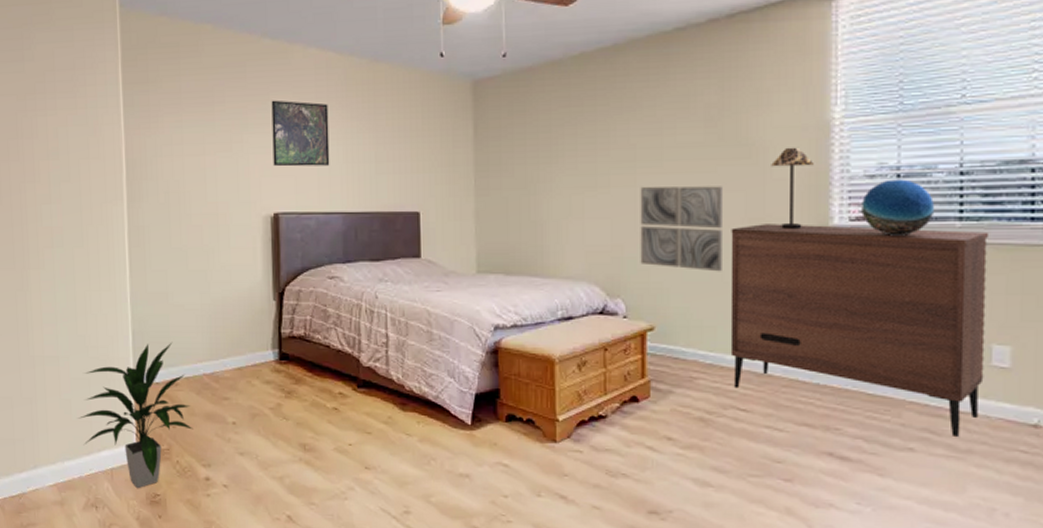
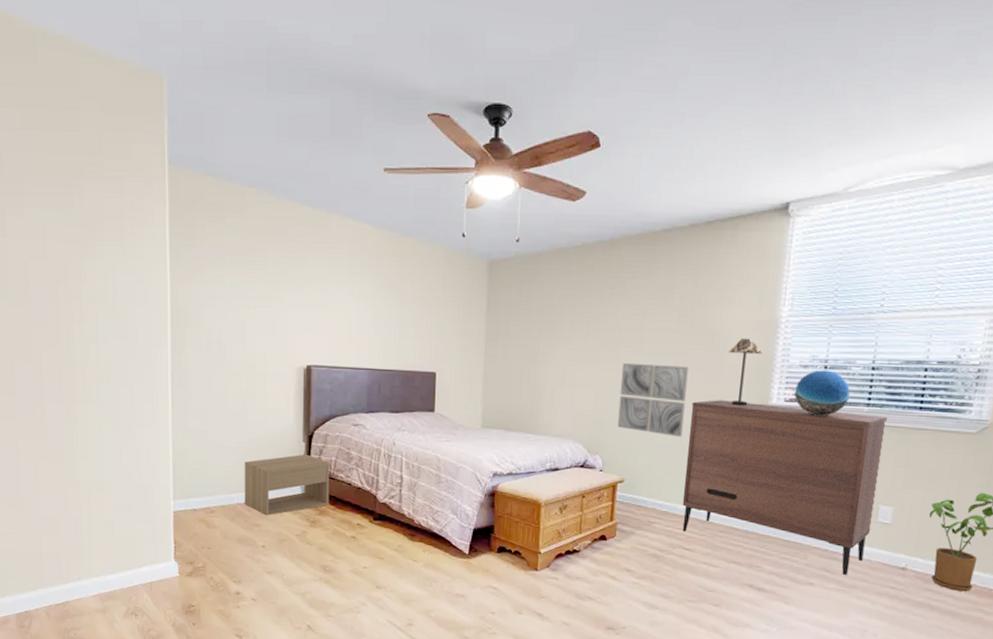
indoor plant: present [78,342,193,488] -> none [121,474,227,599]
nightstand: none [209,314,306,387] -> present [244,454,330,516]
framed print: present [271,100,330,167] -> none [308,263,360,326]

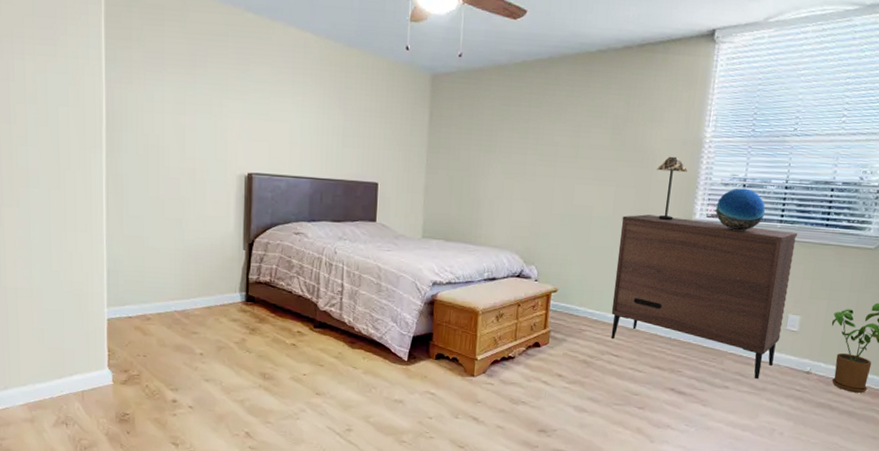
nightstand: present [244,454,330,516] -> none [182,261,271,324]
wall art: present [617,362,689,438] -> none [552,177,620,250]

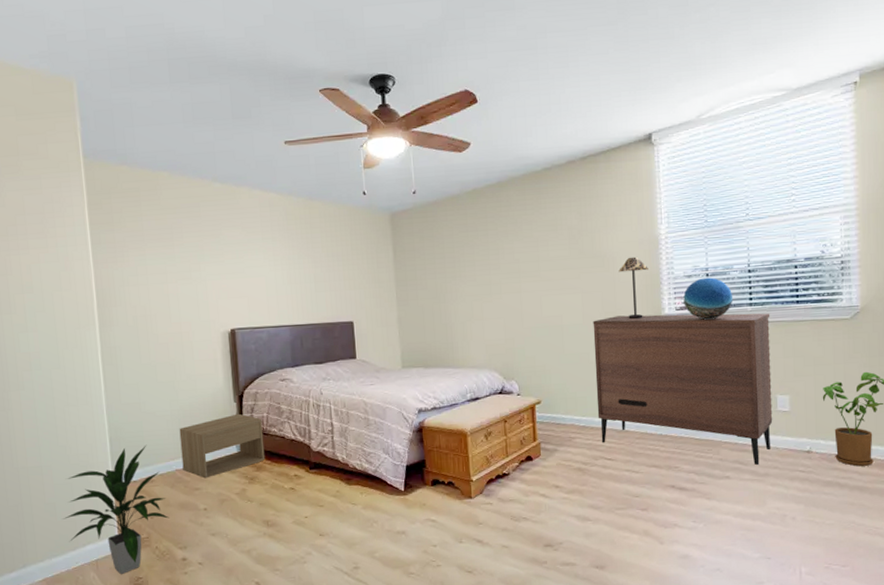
indoor plant: none [51,281,163,408] -> present [63,444,169,574]
nightstand: none [182,261,271,324] -> present [179,413,265,479]

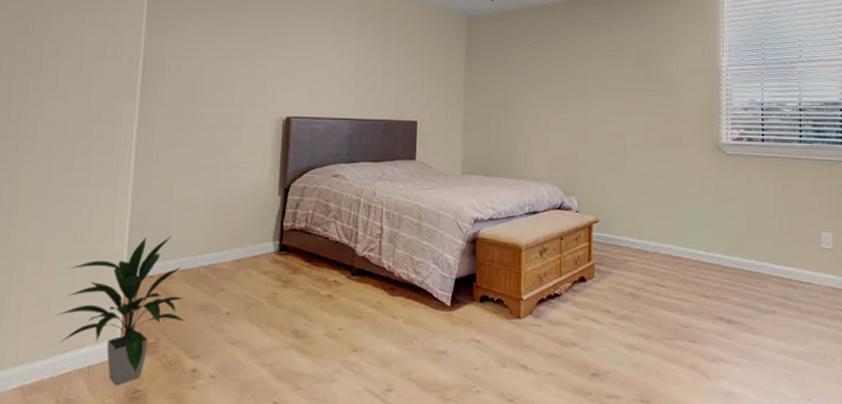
nightstand: present [179,413,265,479] -> none [209,208,307,278]
dresser: present [593,313,773,465] -> none [653,141,818,301]
table lamp: present [619,256,648,320] -> none [681,85,709,146]
decorative globe: present [683,277,734,320] -> none [740,112,785,152]

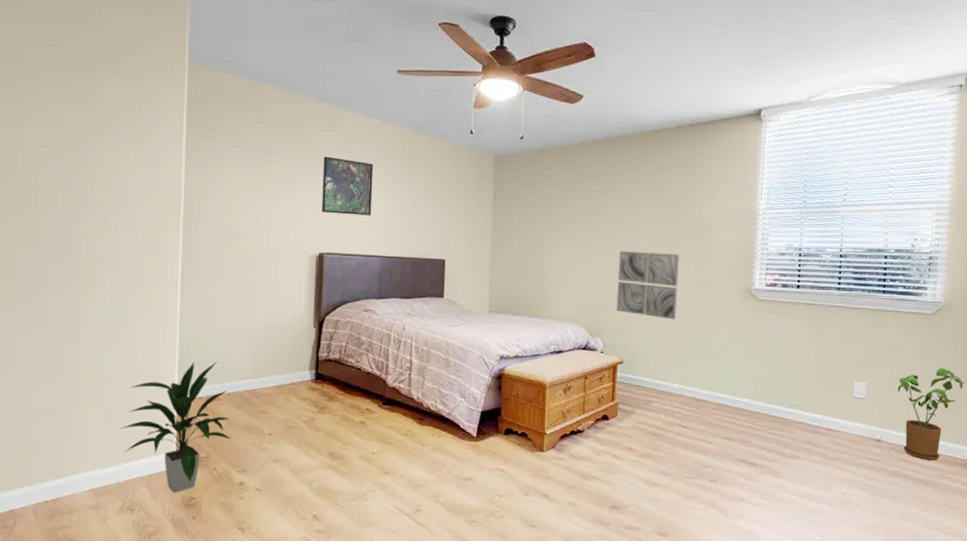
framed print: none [289,18,344,78] -> present [322,156,374,216]
wall art: none [589,108,649,177] -> present [616,250,679,320]

